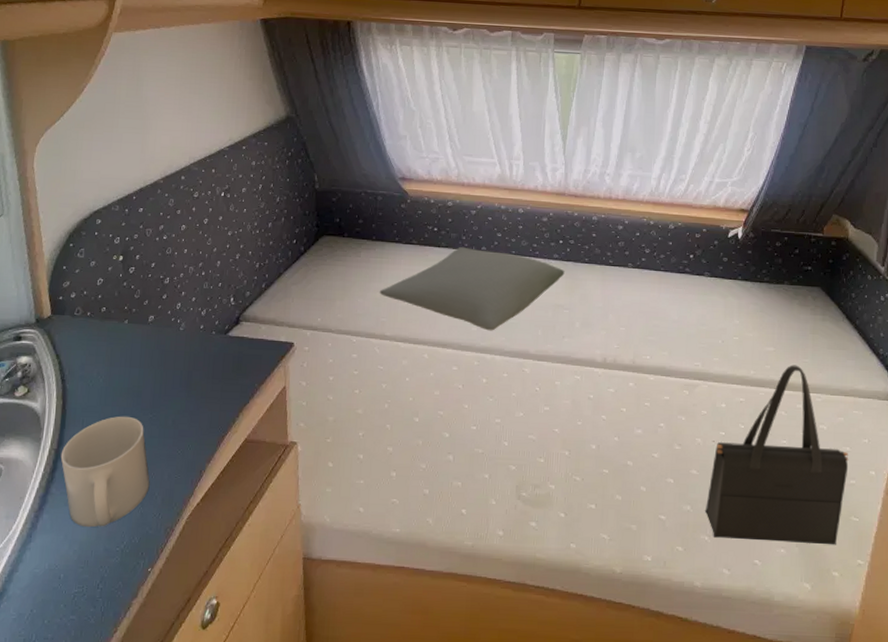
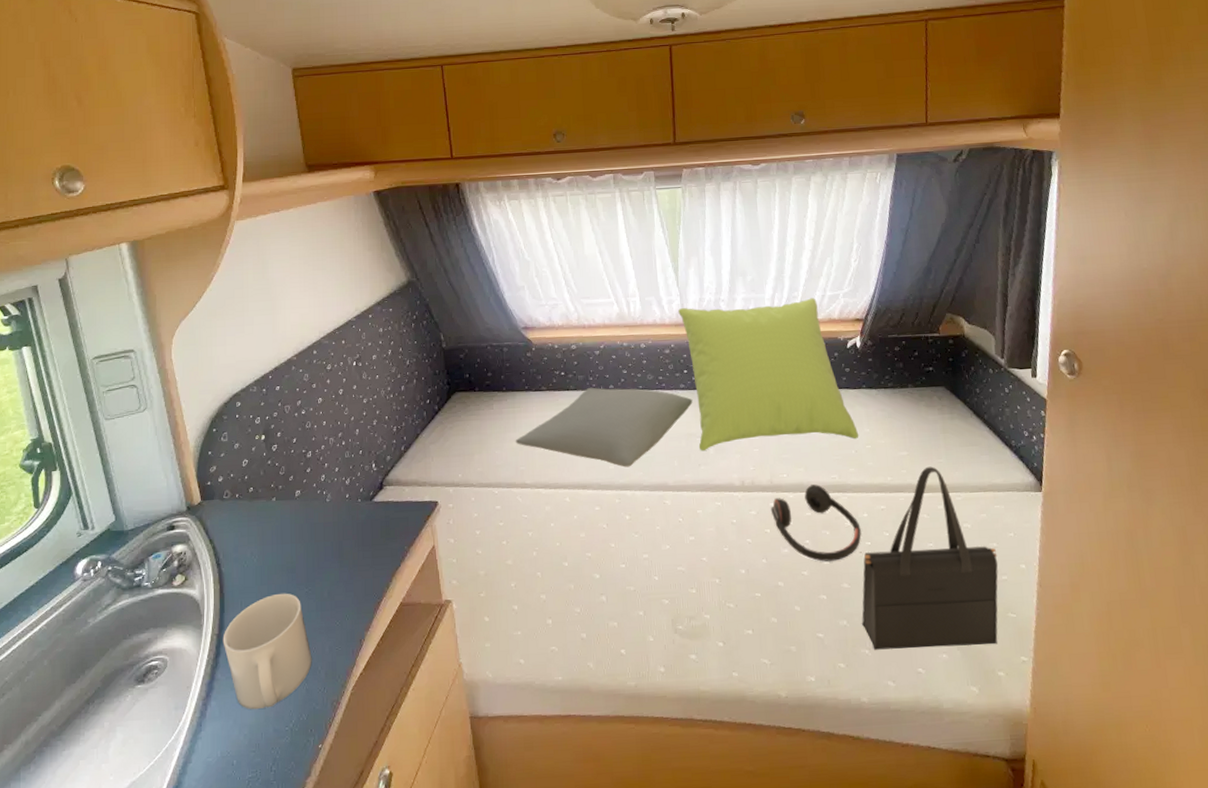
cushion: none [561,177,728,329] -> present [678,298,859,451]
headphones: none [629,369,717,447] -> present [770,484,861,562]

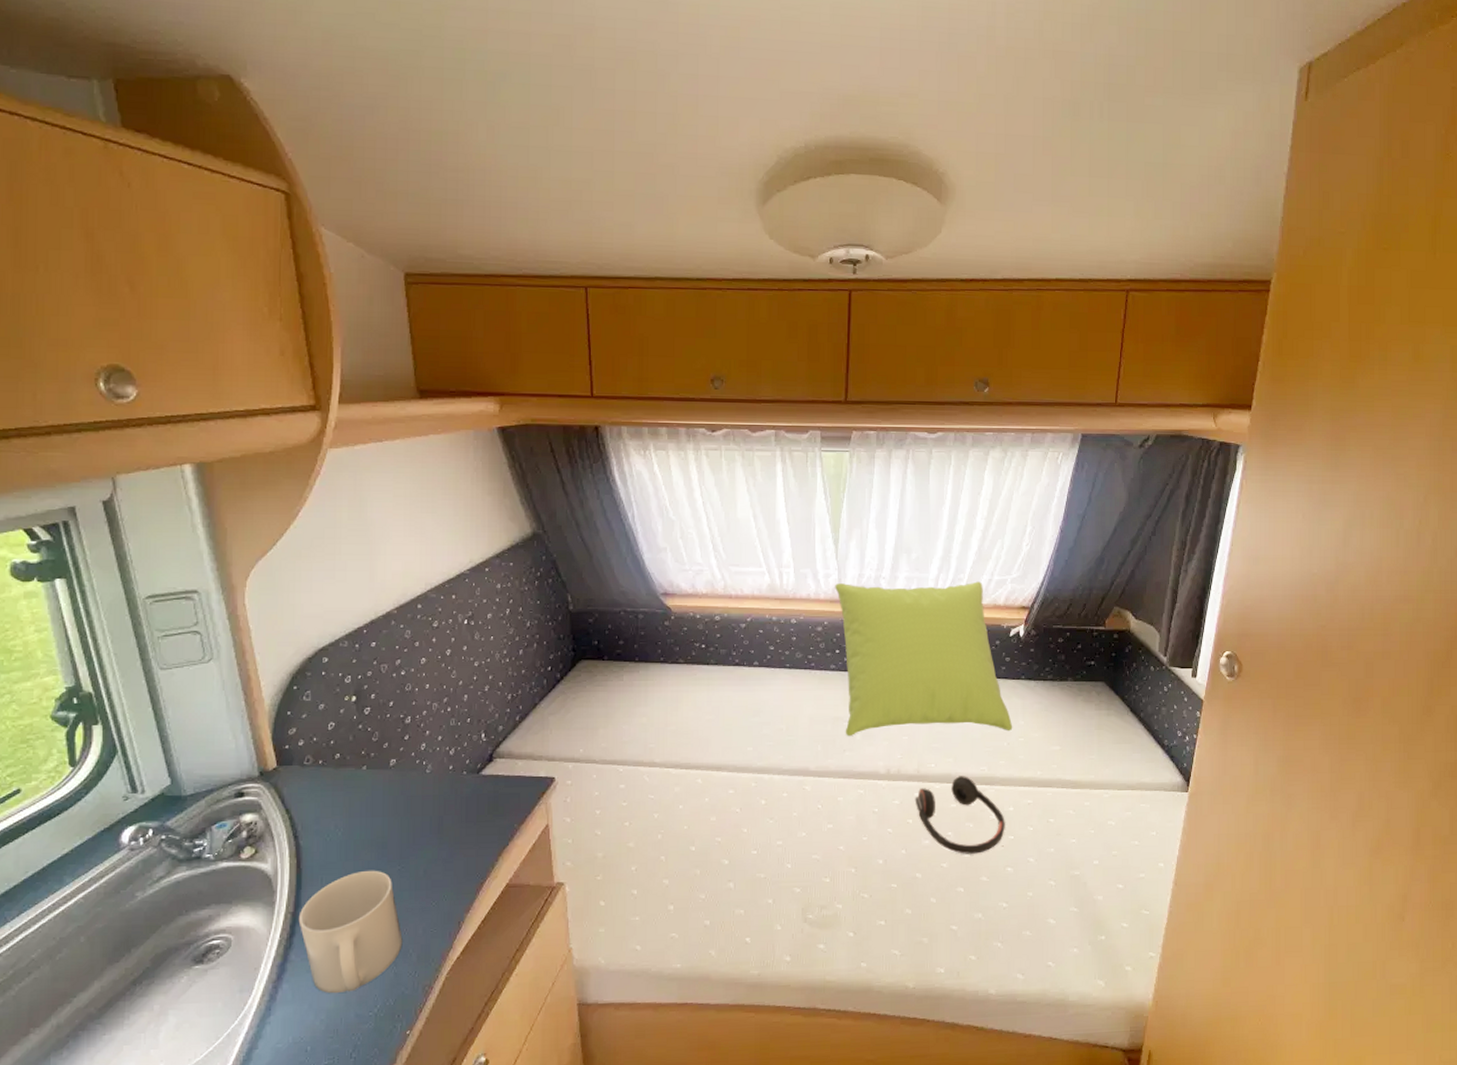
pillow: present [515,387,693,468] -> none [645,662,843,750]
tote bag: present [862,466,999,650] -> none [997,762,1138,943]

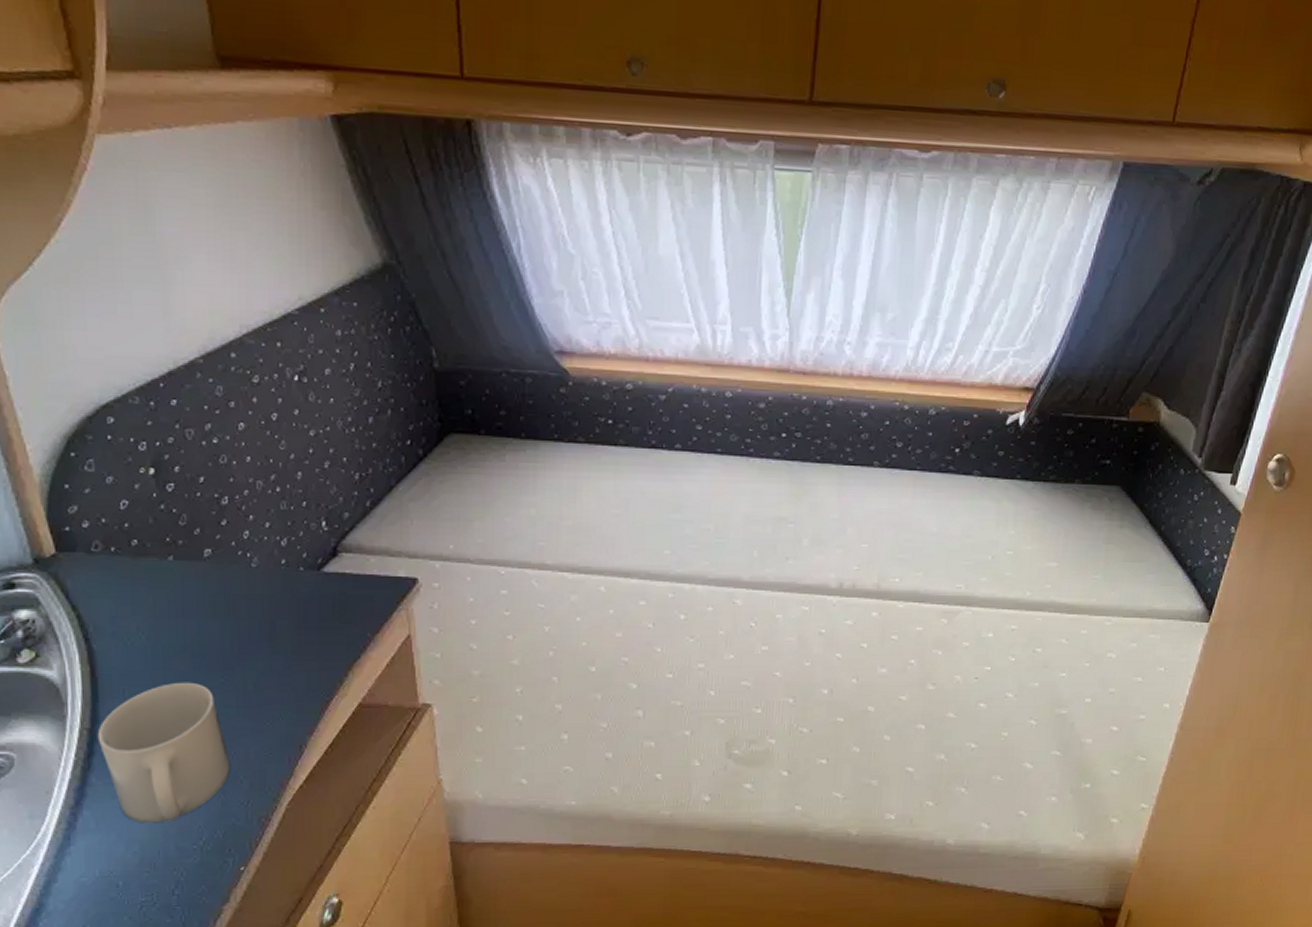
cushion: present [835,581,1013,736] -> none [784,348,1001,541]
headphones: present [915,776,1005,854] -> none [871,594,982,686]

